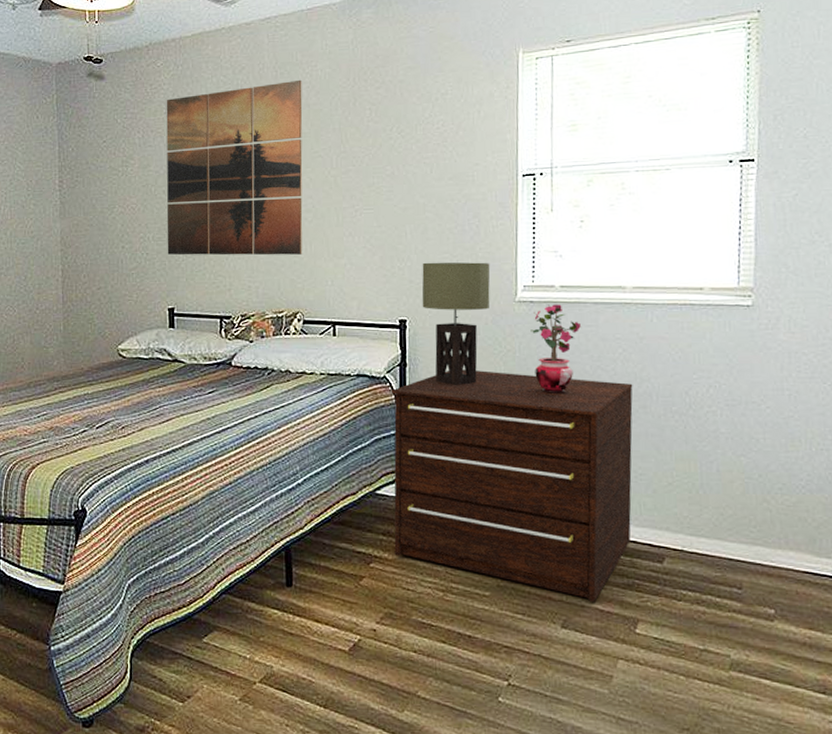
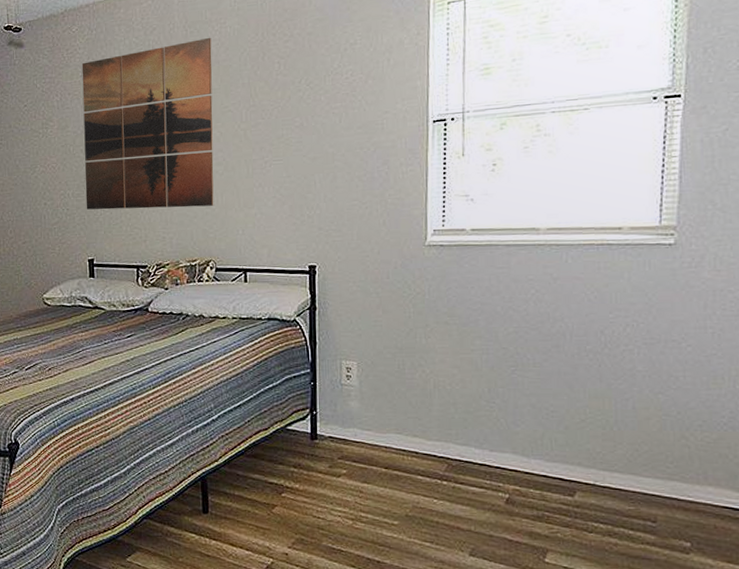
dresser: present [391,369,633,603] -> none [301,312,546,533]
table lamp: present [422,262,490,385] -> none [331,208,400,327]
potted plant: present [530,304,582,393] -> none [440,247,493,334]

